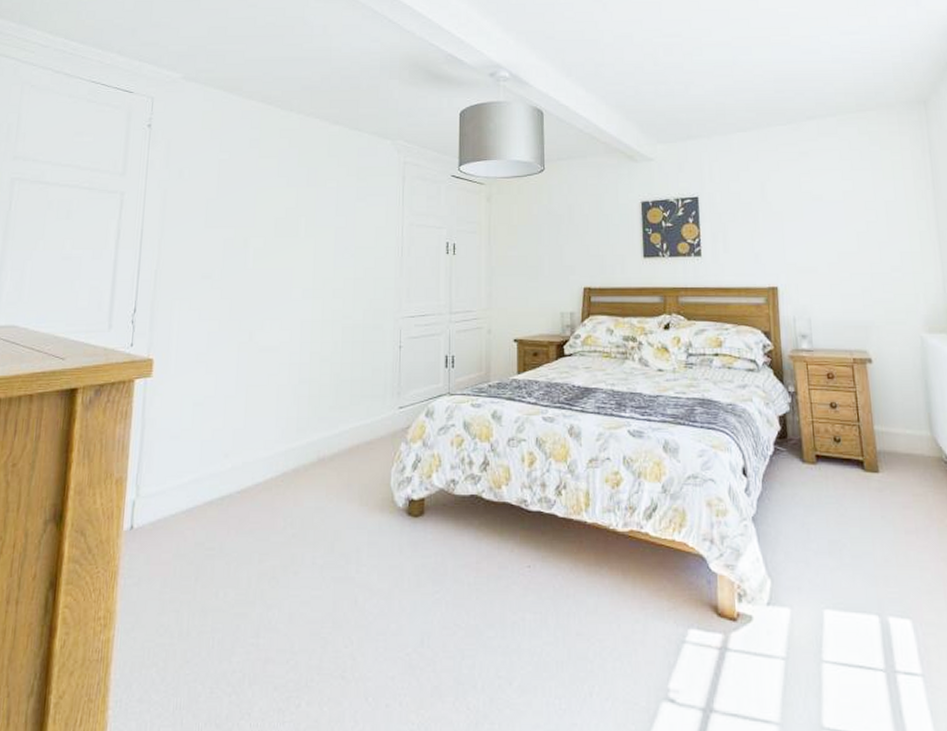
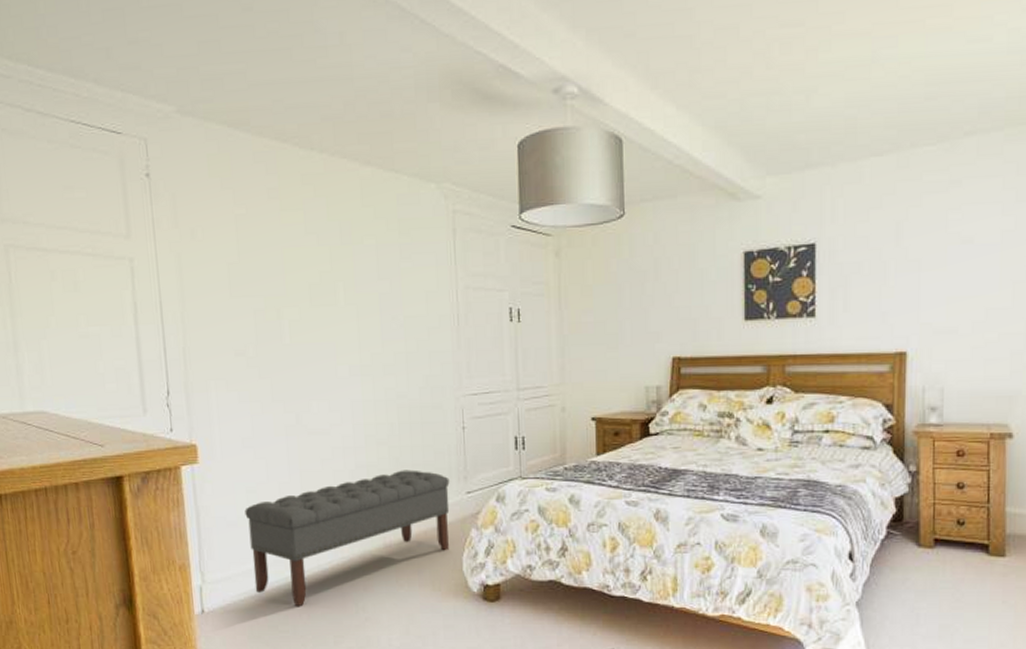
bench: none [187,385,384,522] -> present [244,470,450,606]

